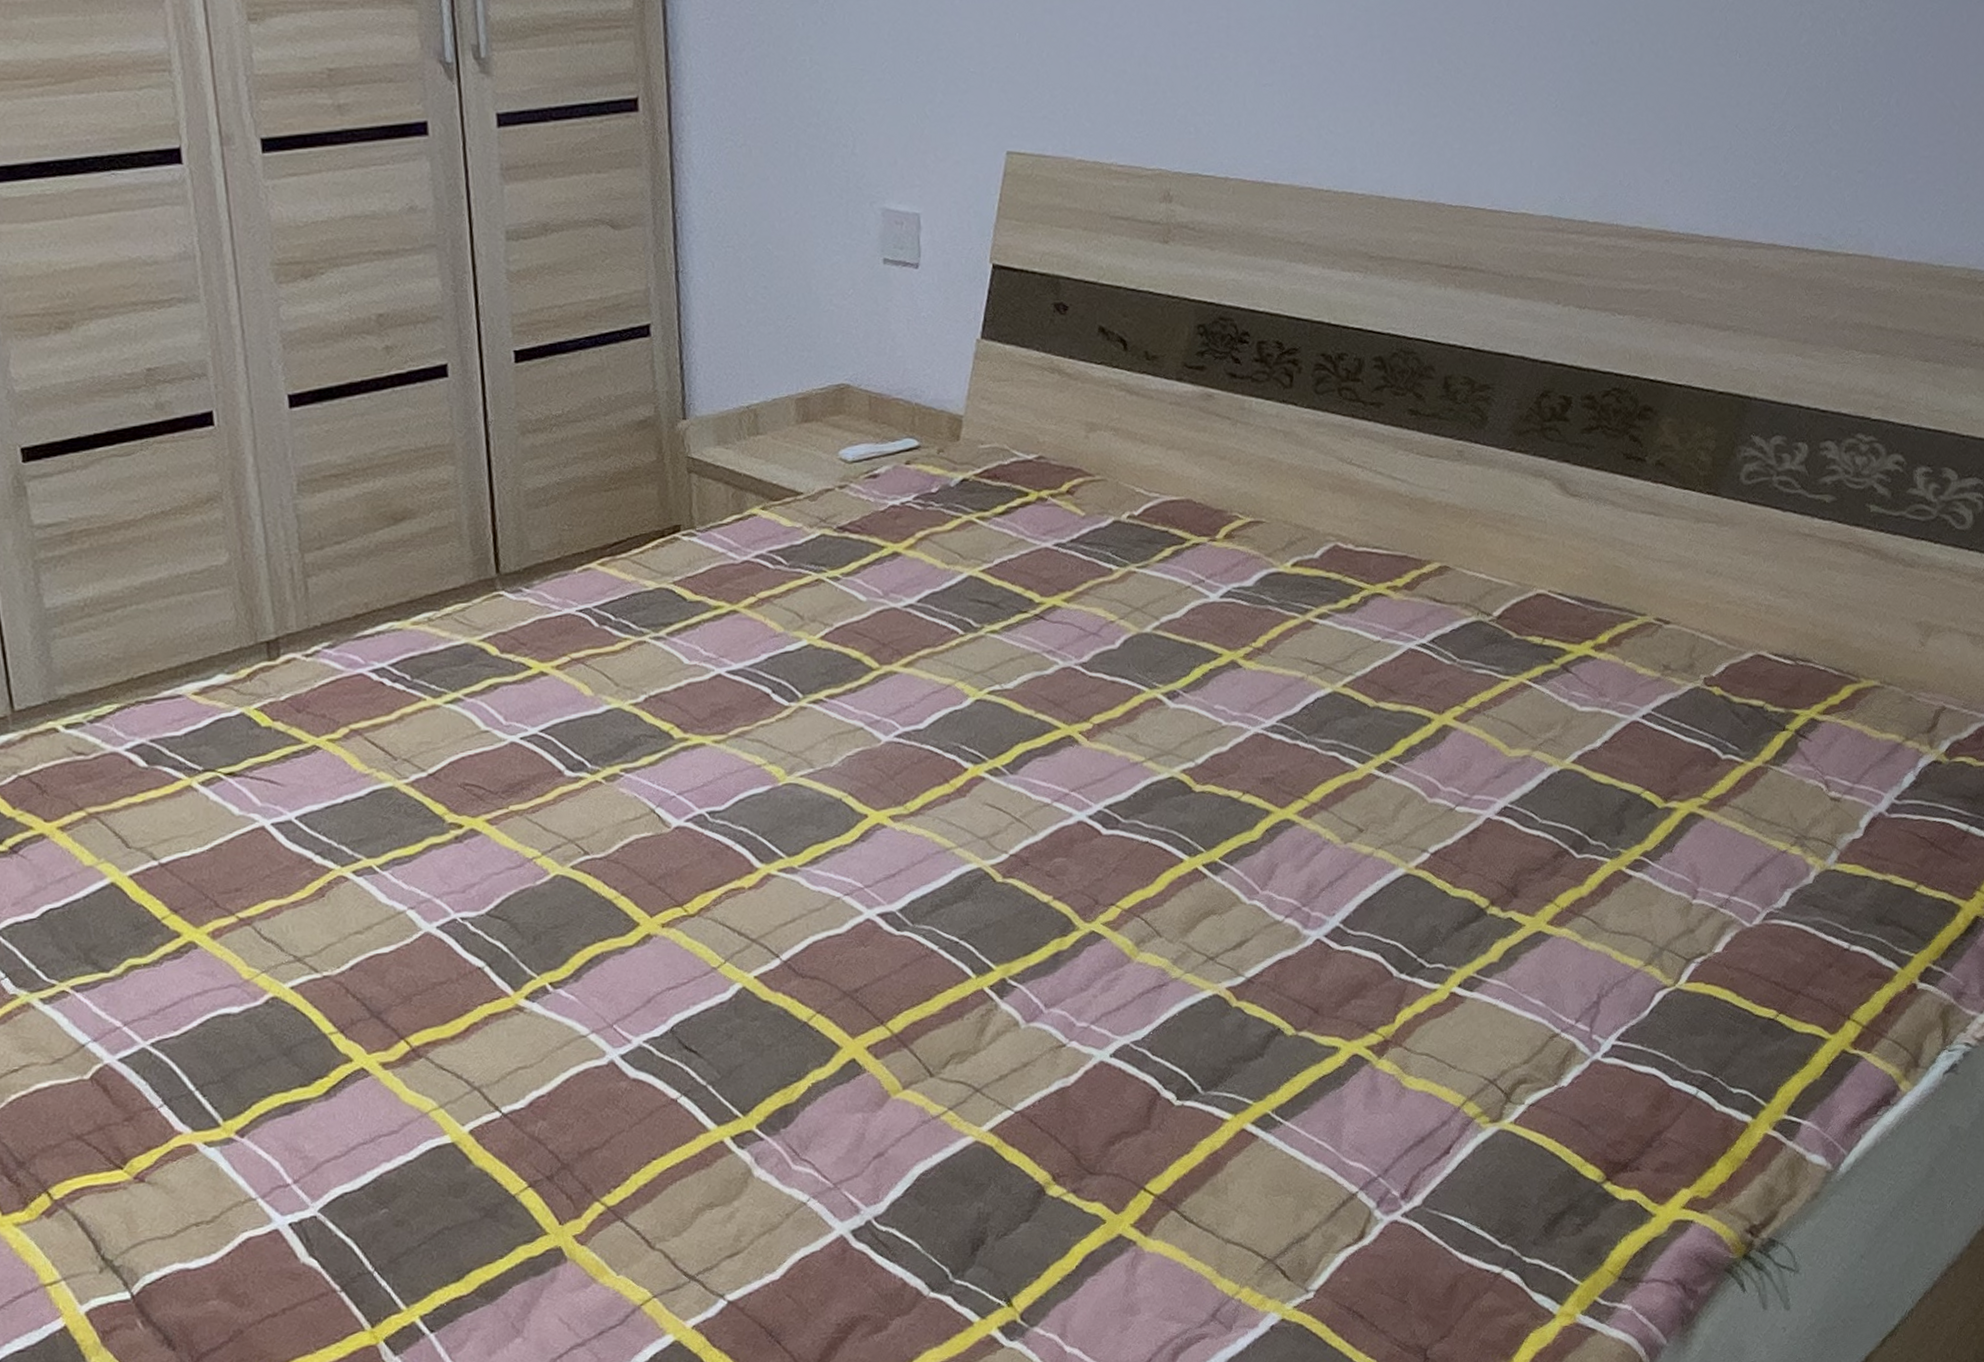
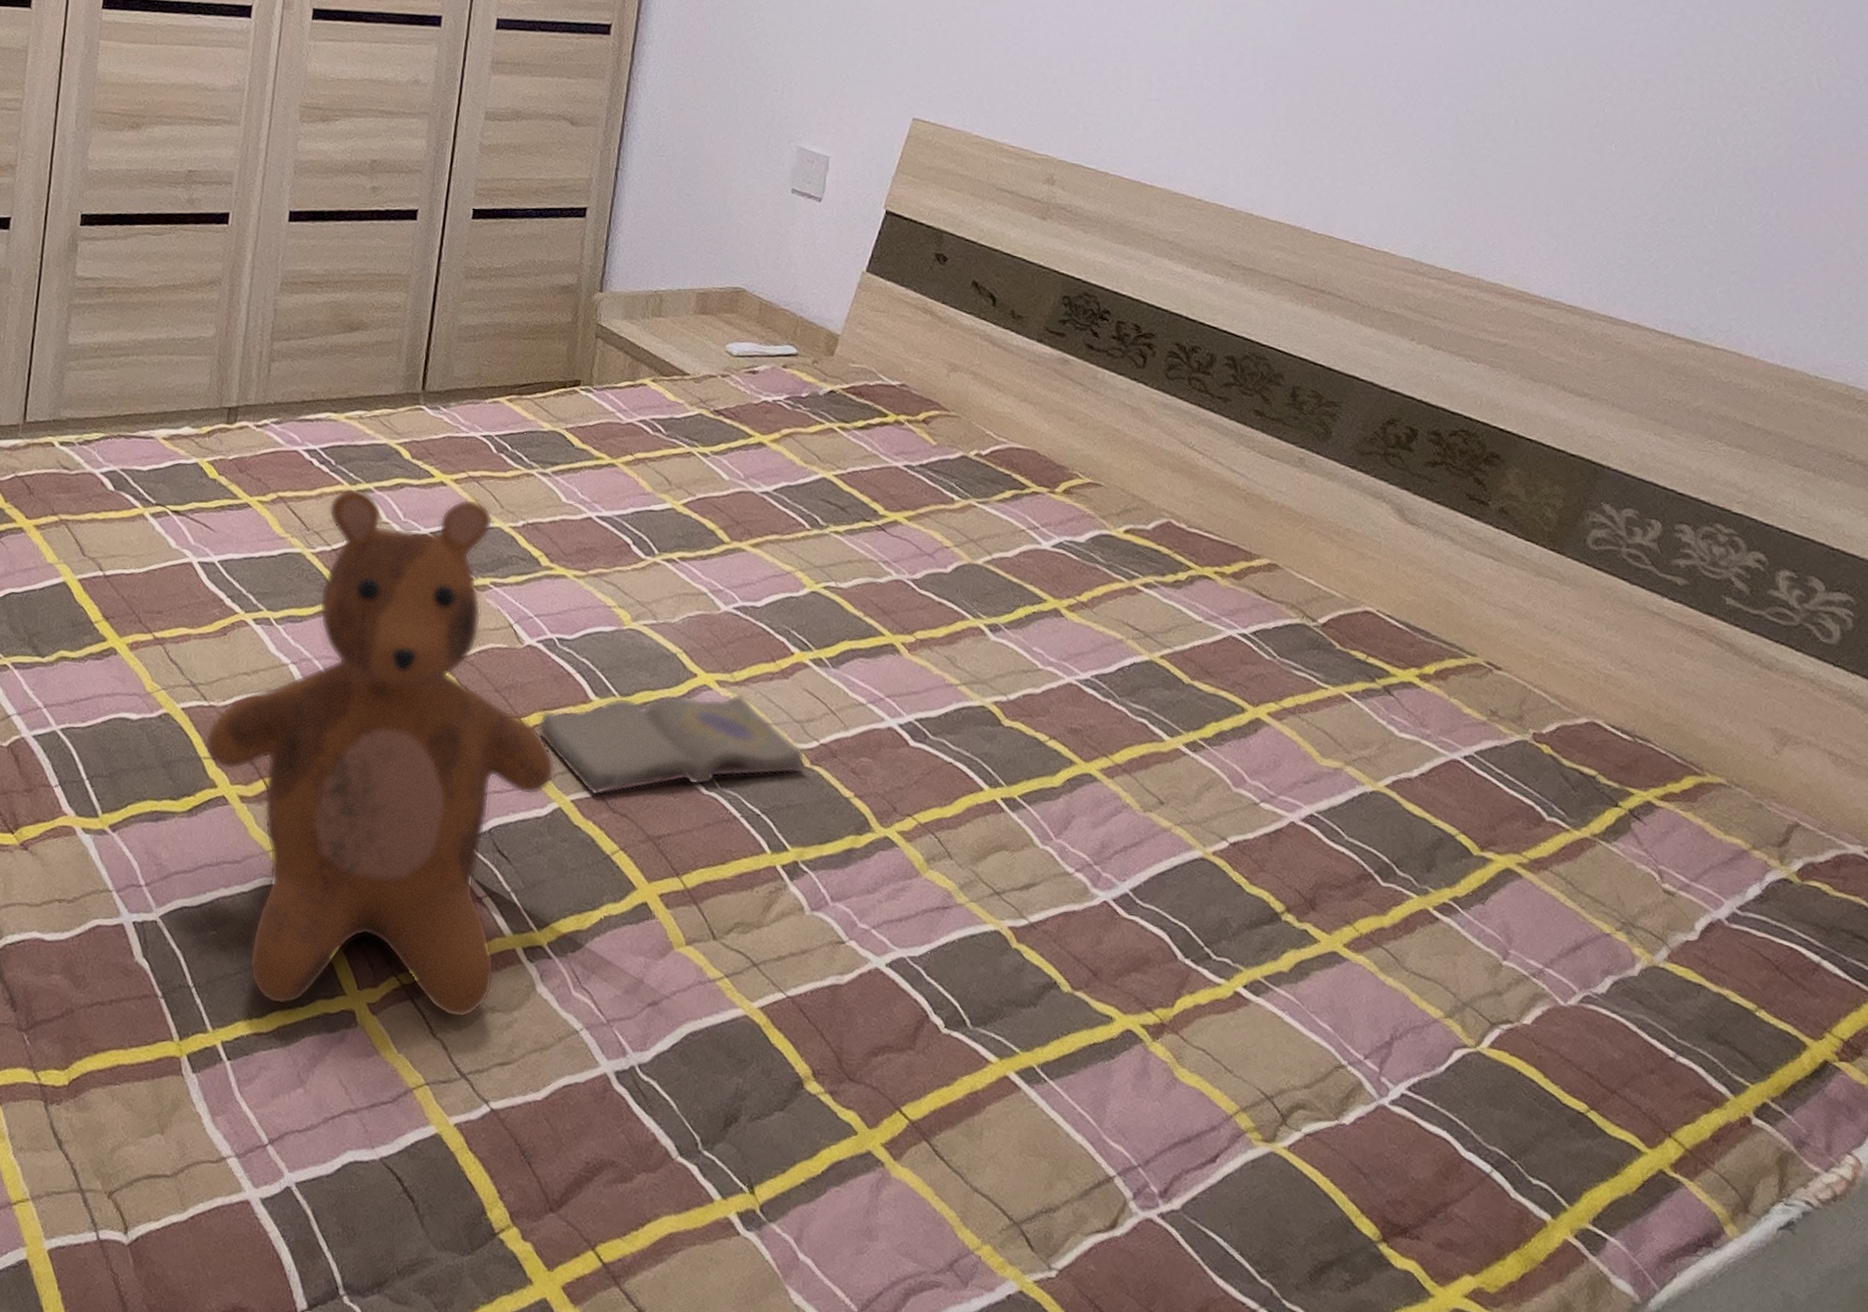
teddy bear: none [326,683,732,1264] -> present [204,487,556,1018]
diary: none [703,823,998,967] -> present [537,693,805,797]

